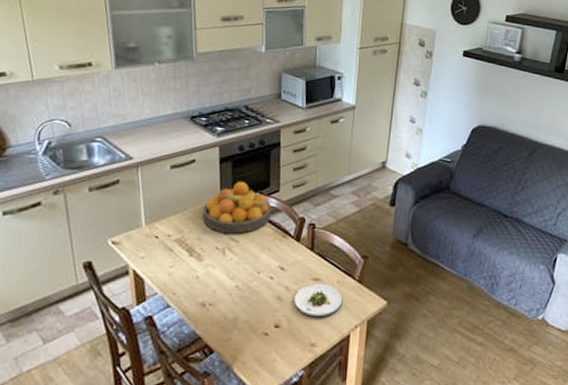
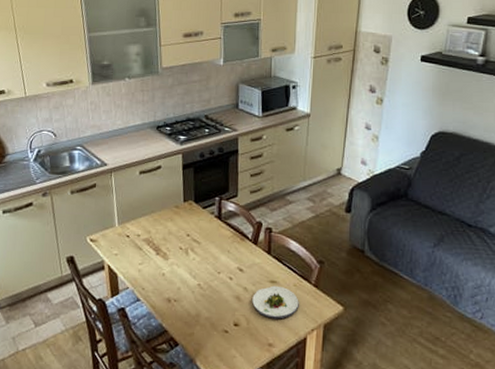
fruit bowl: present [202,181,272,234] -> none [167,186,231,236]

